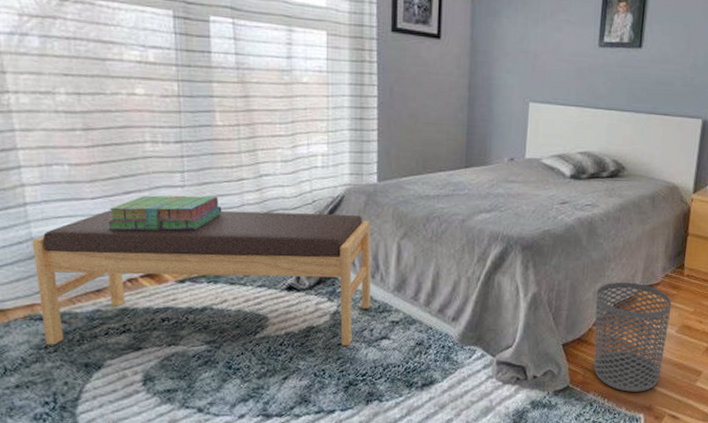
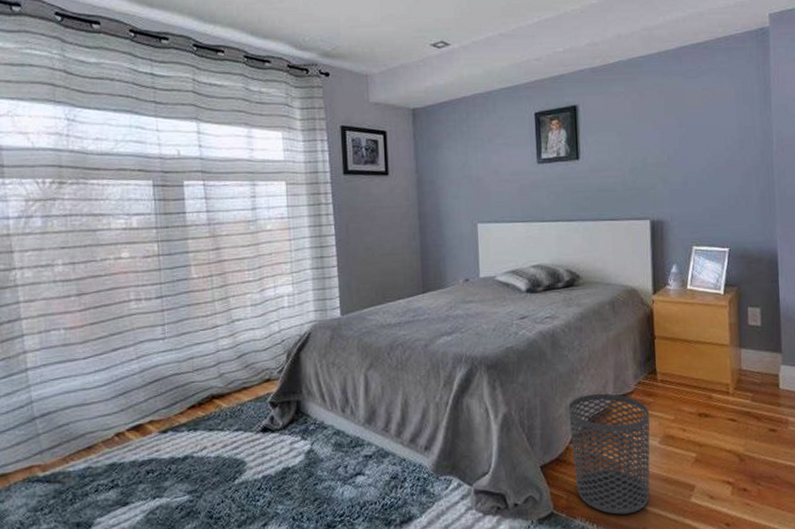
bench: present [31,210,371,346] -> none [31,350,343,507]
stack of books: present [106,195,222,231] -> none [97,345,200,387]

